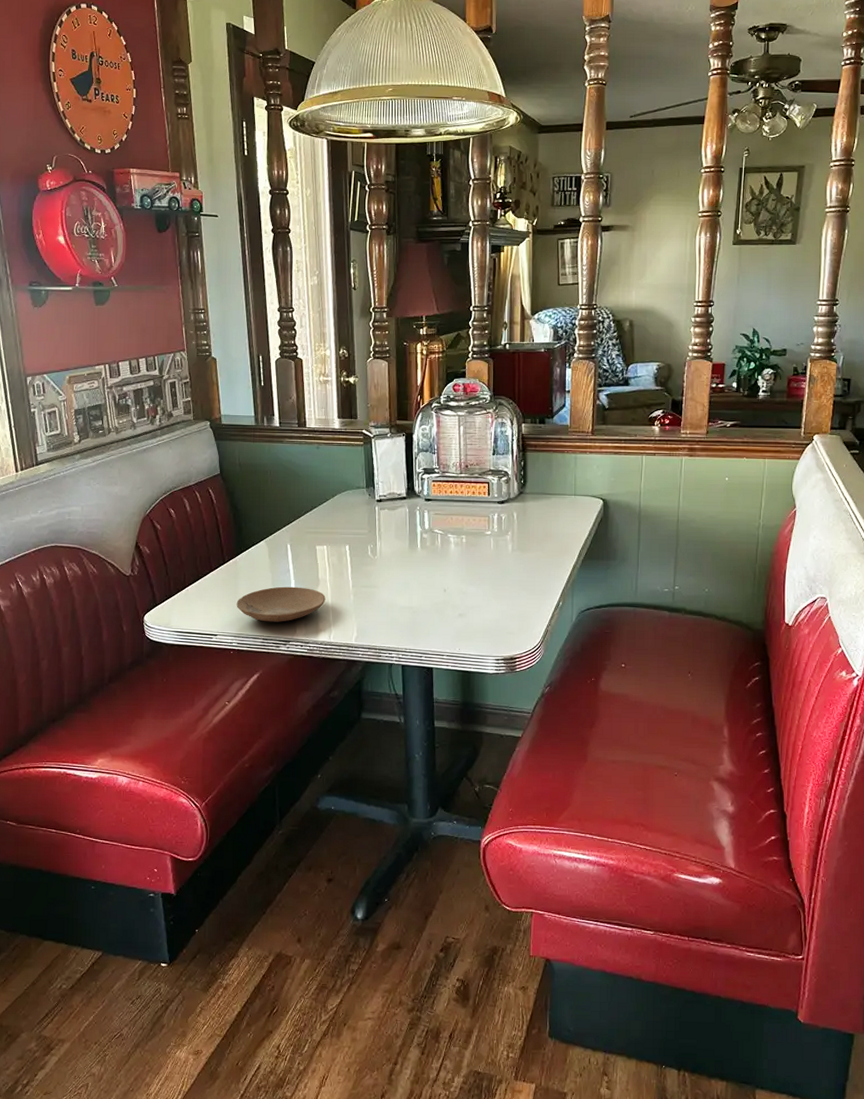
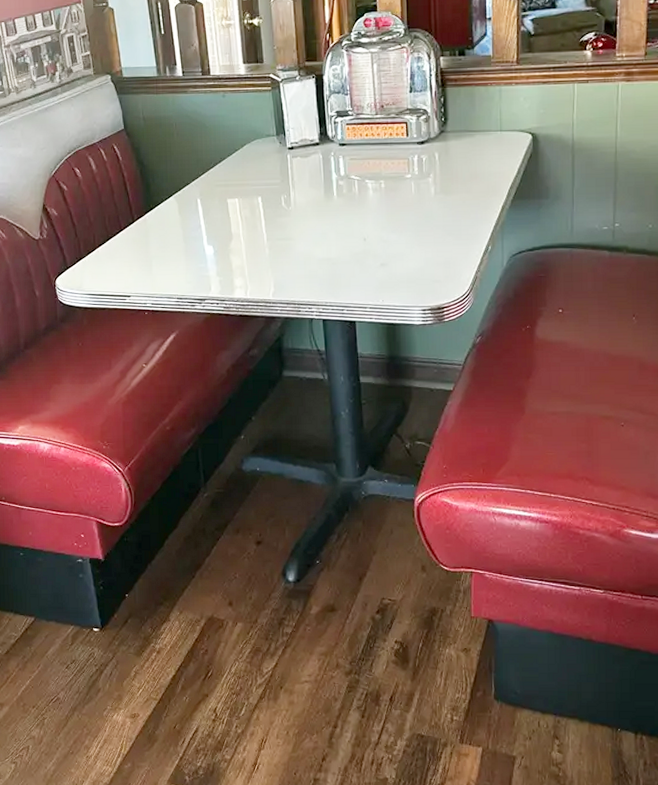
plate: present [236,586,326,622] -> none [148,243,240,281]

